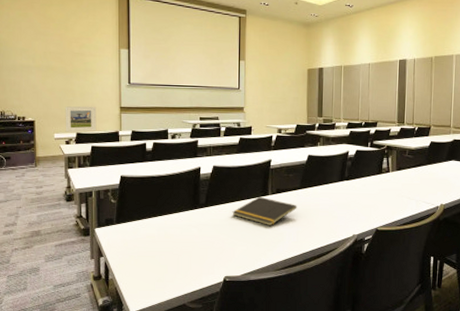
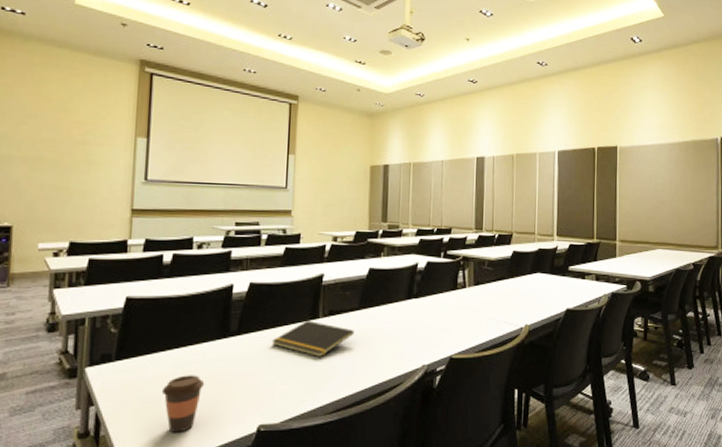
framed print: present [65,106,97,132] -> none [54,207,100,241]
coffee cup: none [151,236,183,279] -> present [161,375,205,433]

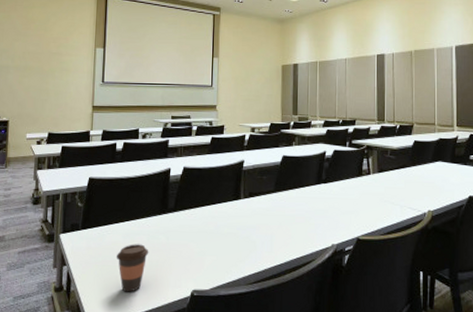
notepad: present [272,320,354,358] -> none [202,200,271,234]

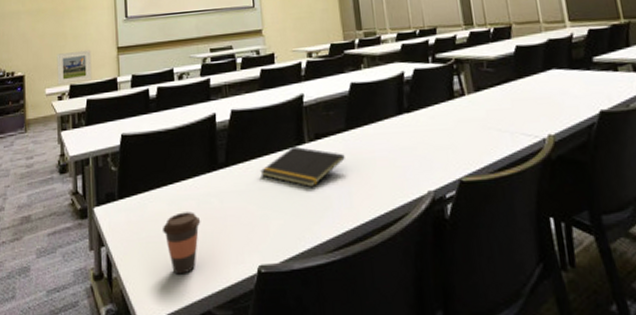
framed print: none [37,105,70,132] -> present [57,49,92,85]
notepad: none [202,200,271,234] -> present [260,146,345,188]

